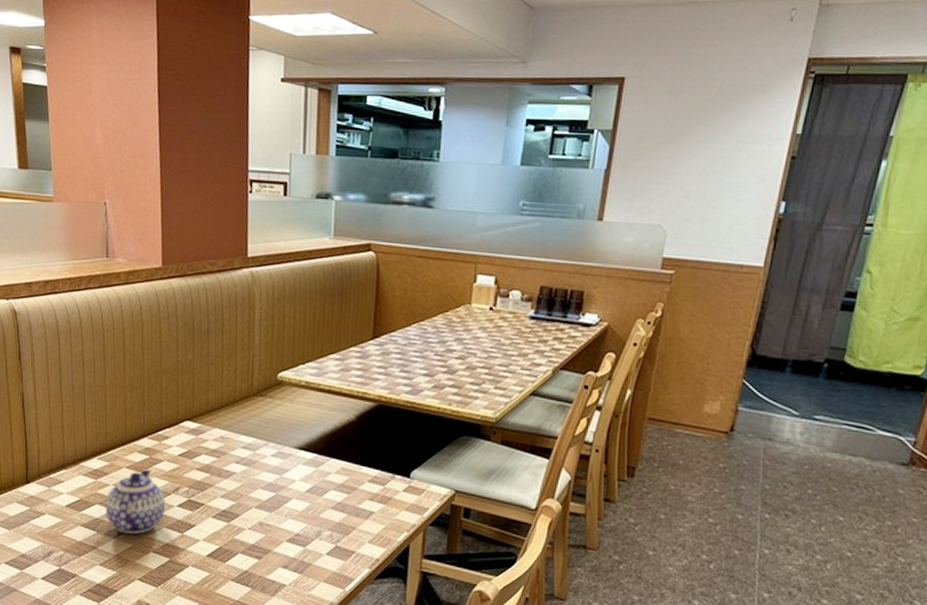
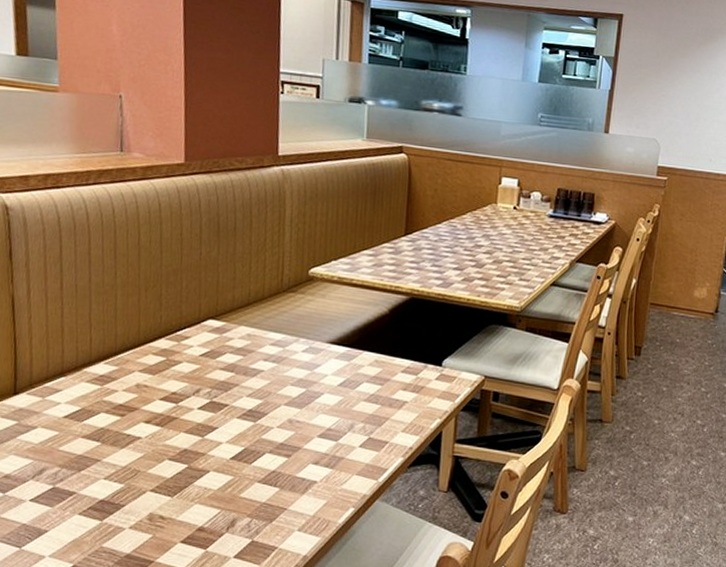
teapot: present [105,469,166,535] -> none [112,372,185,442]

